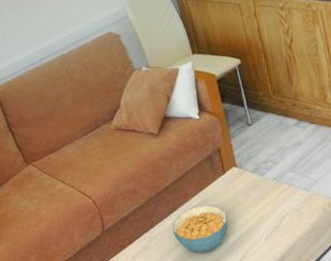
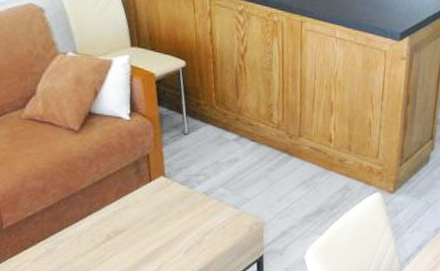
cereal bowl: present [172,205,228,252] -> none [84,212,147,260]

